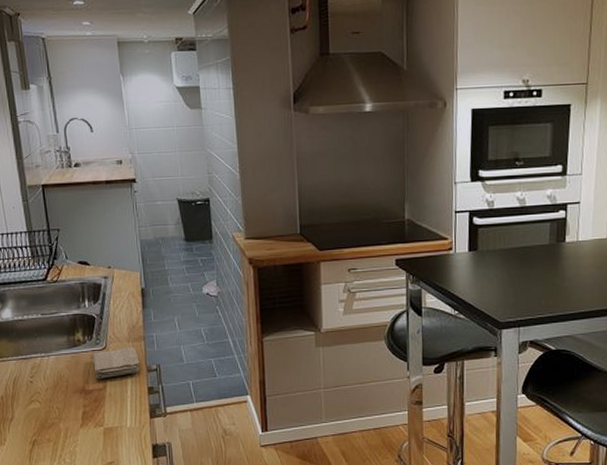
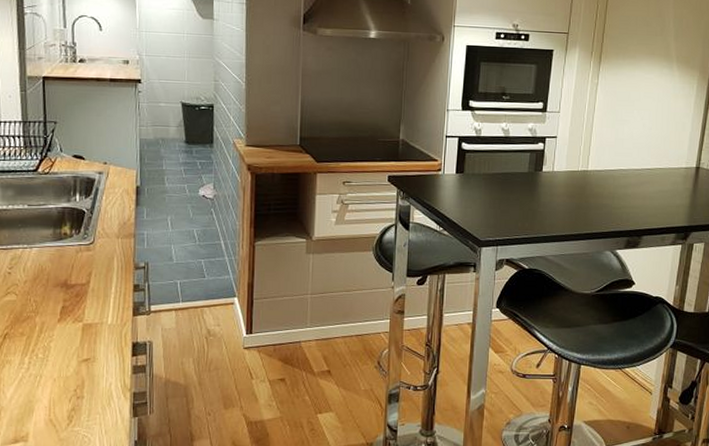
washcloth: present [91,347,140,379] -> none [77,243,128,274]

